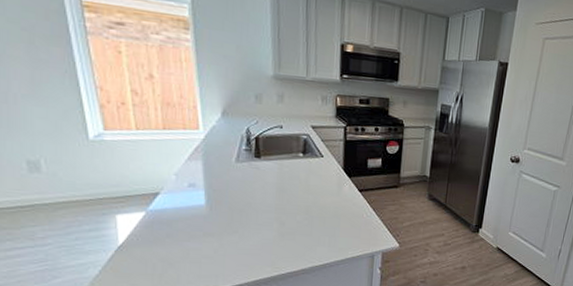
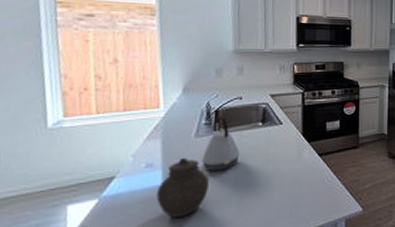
jar: none [200,180,252,236] -> present [156,157,210,217]
kettle: none [242,143,281,196] -> present [201,116,240,171]

